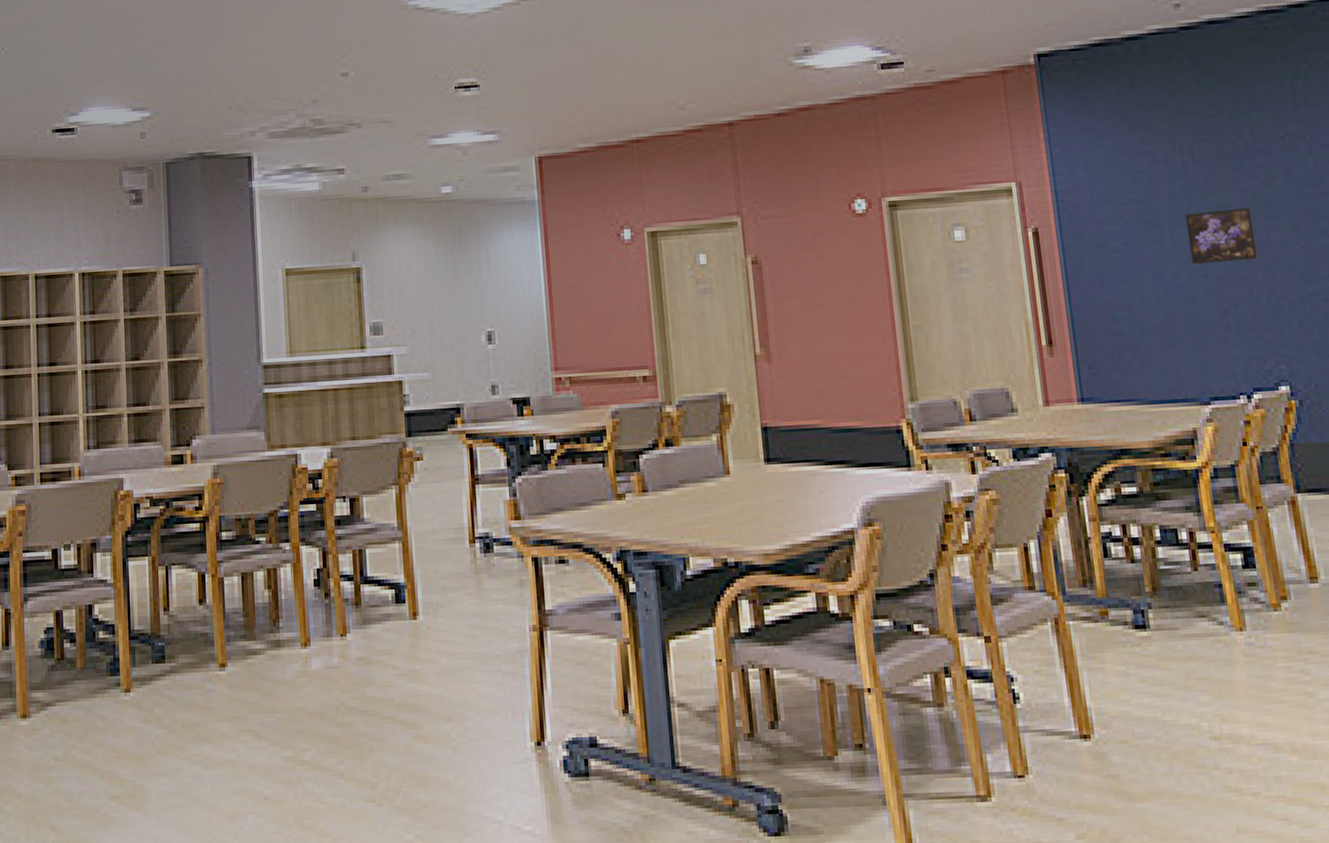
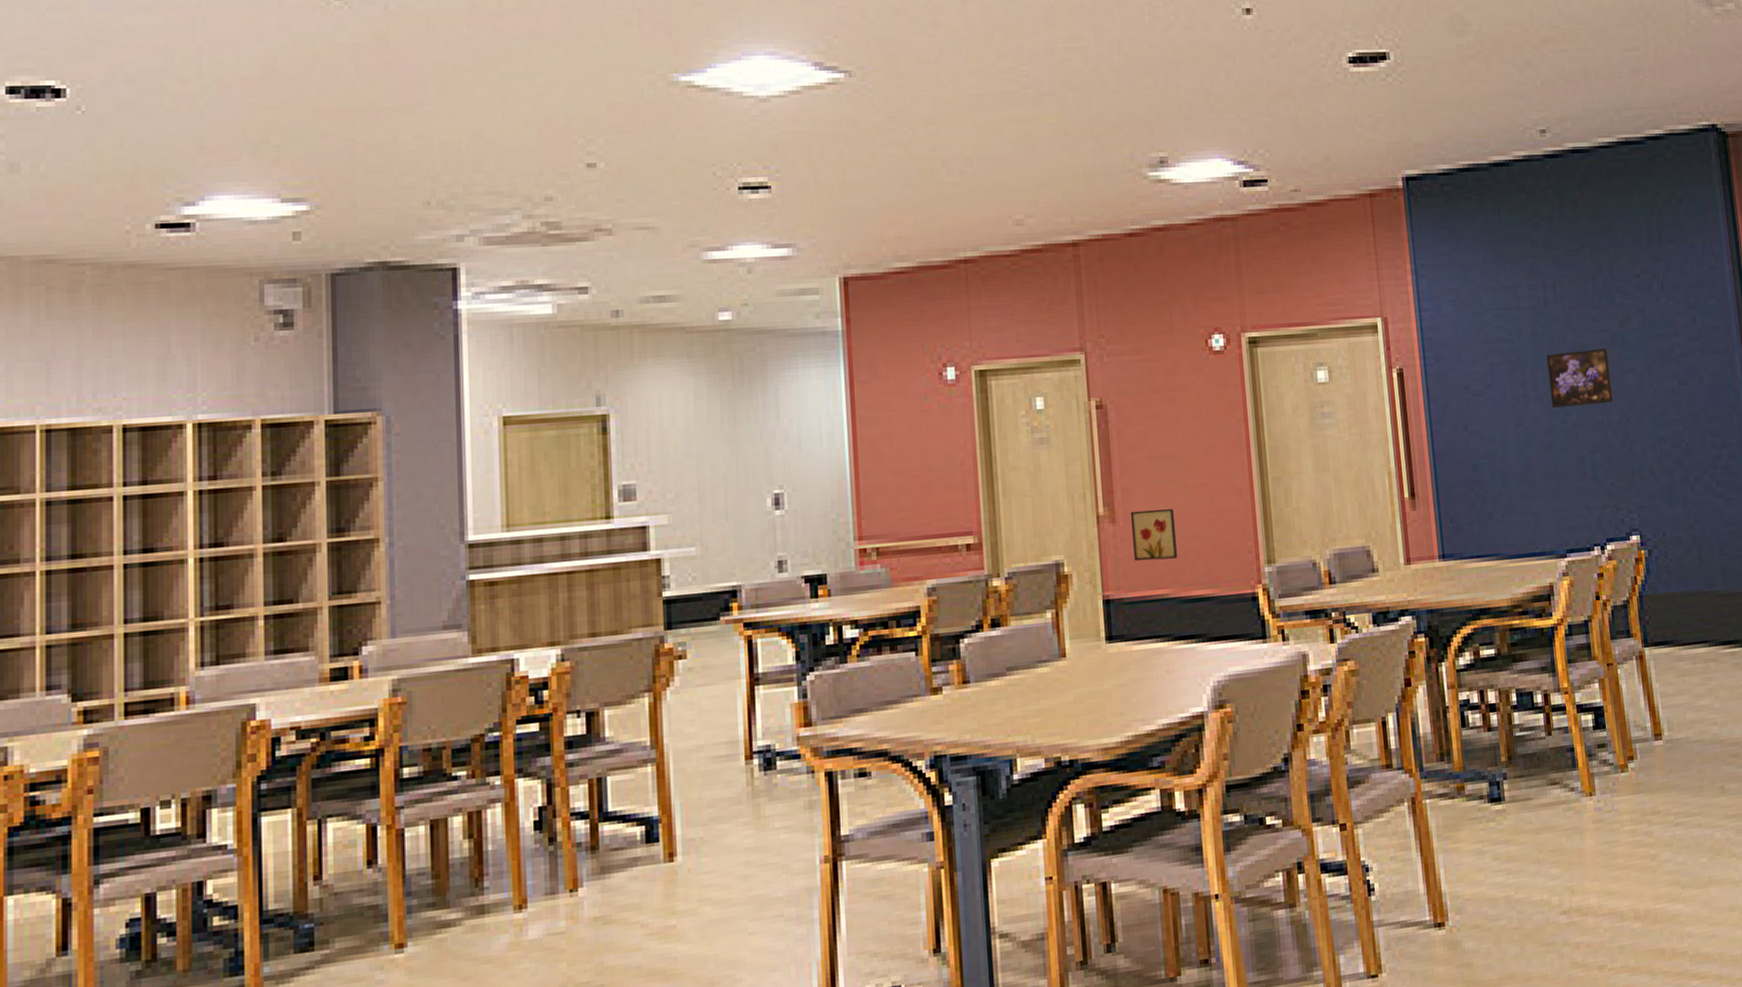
wall art: none [783,350,828,395] -> present [1130,509,1178,562]

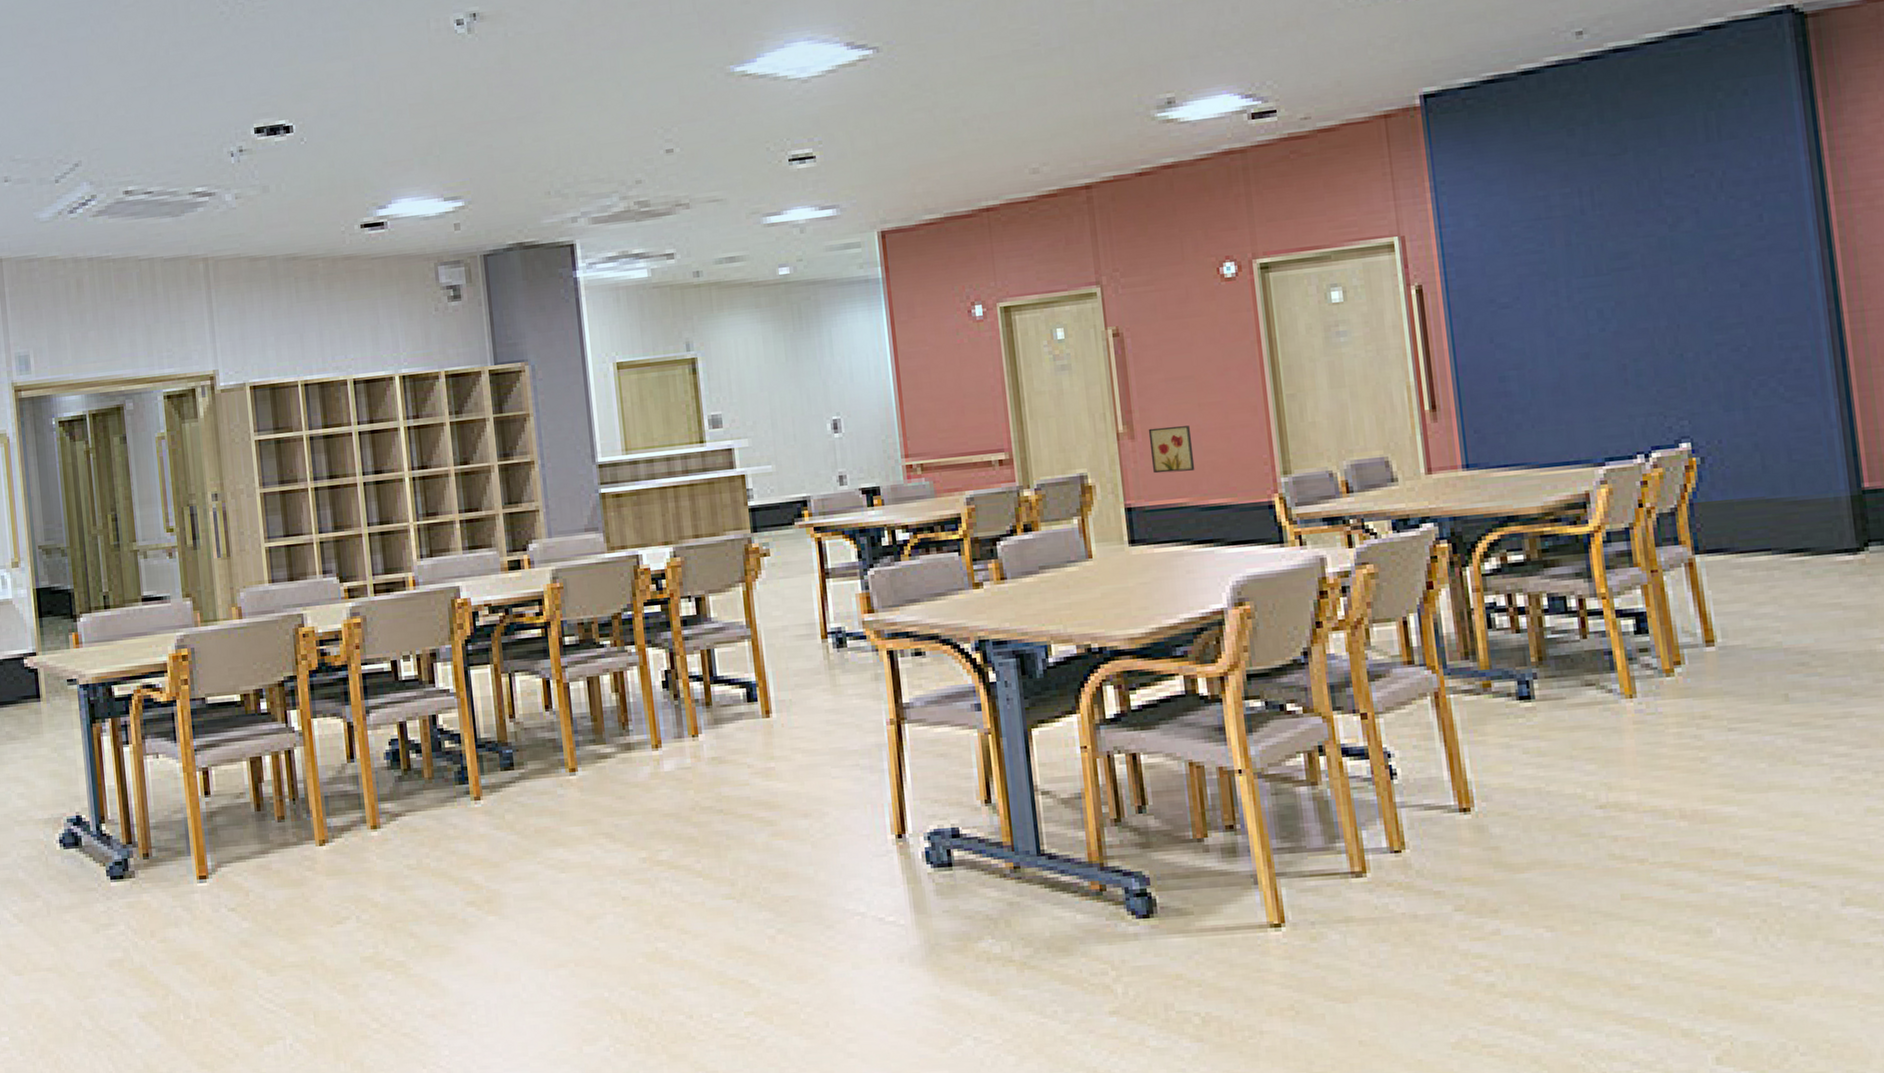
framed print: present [1546,348,1614,409] -> none [1582,253,1661,318]

